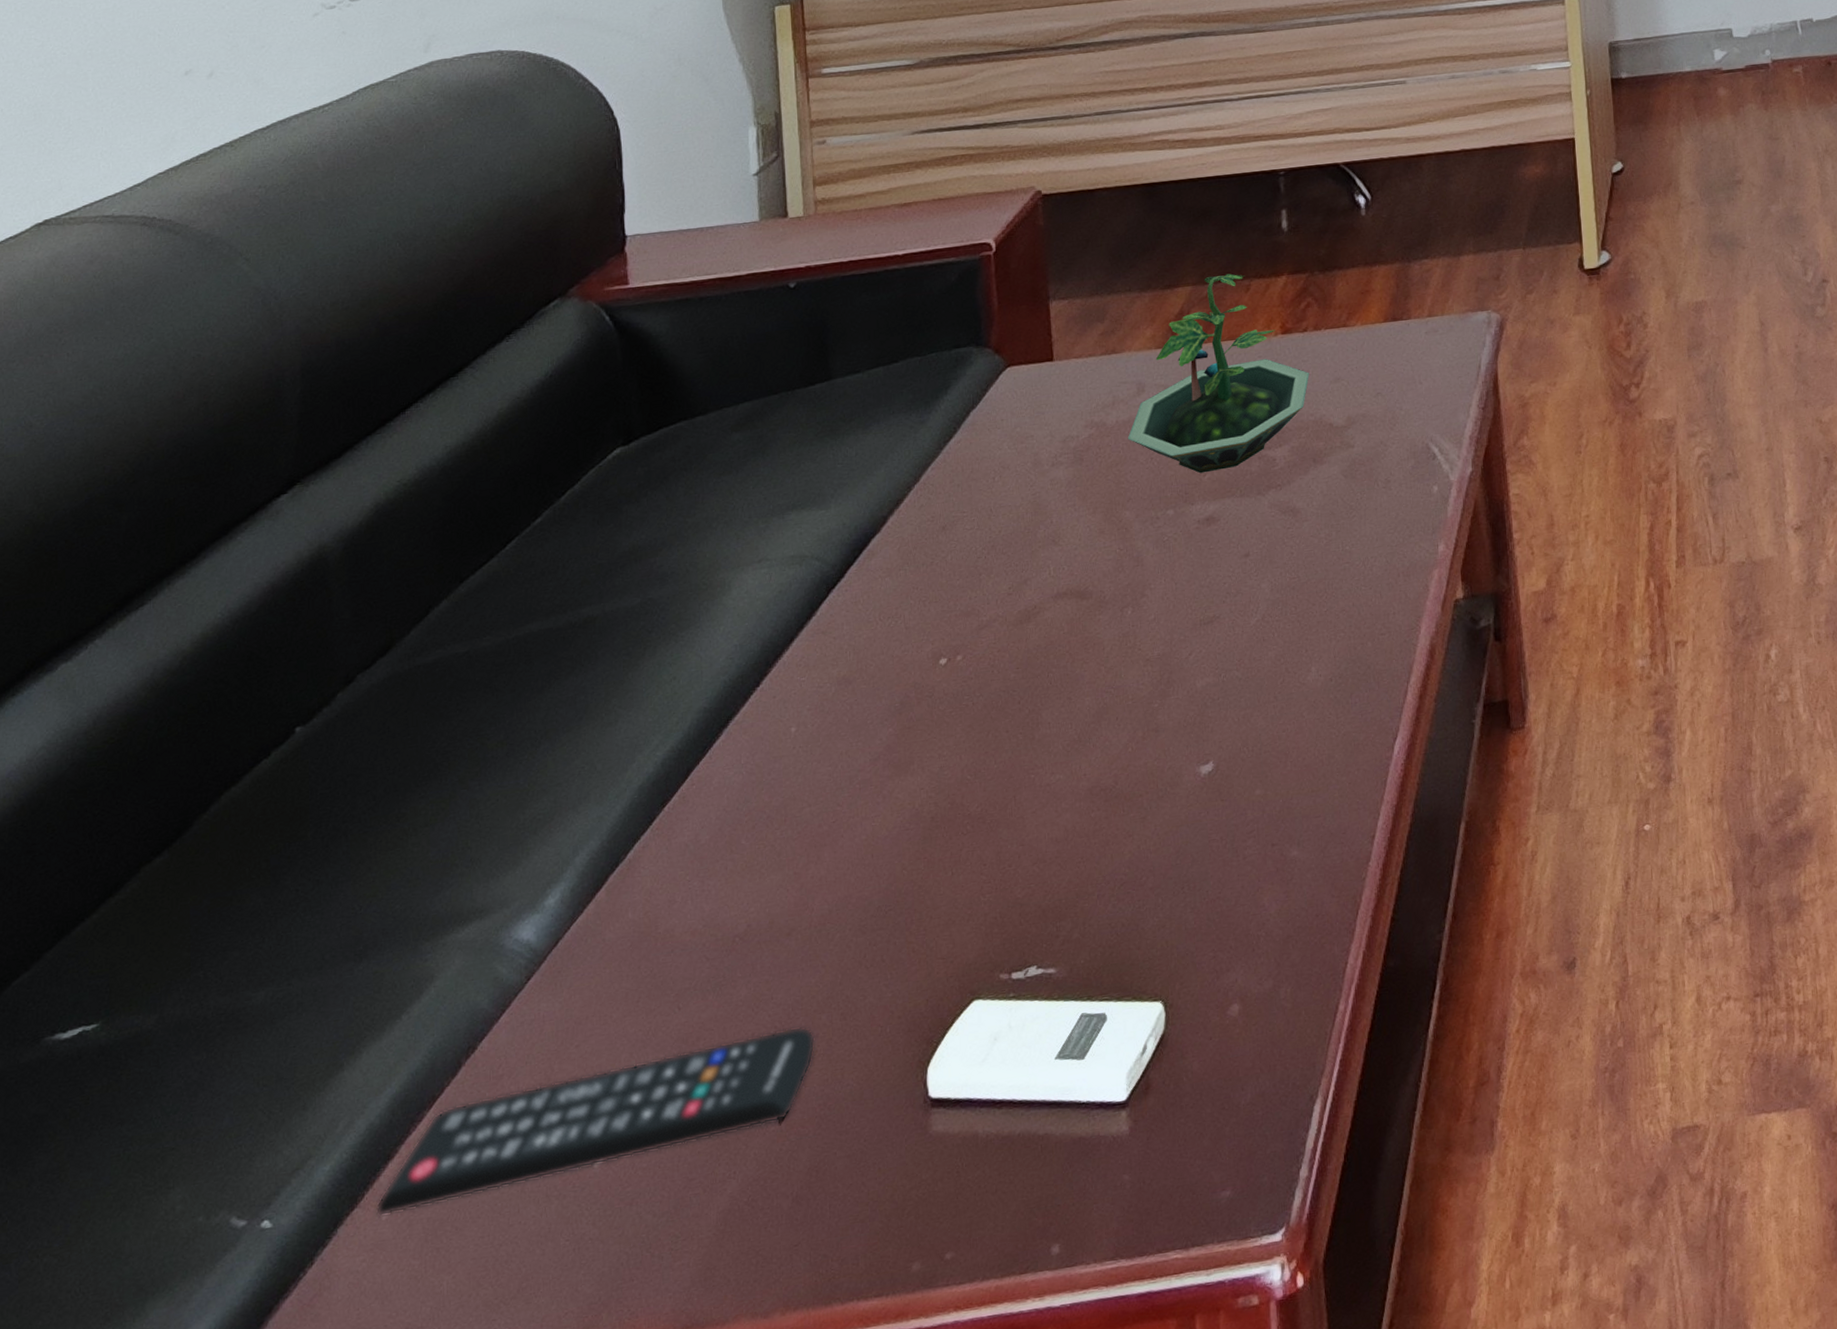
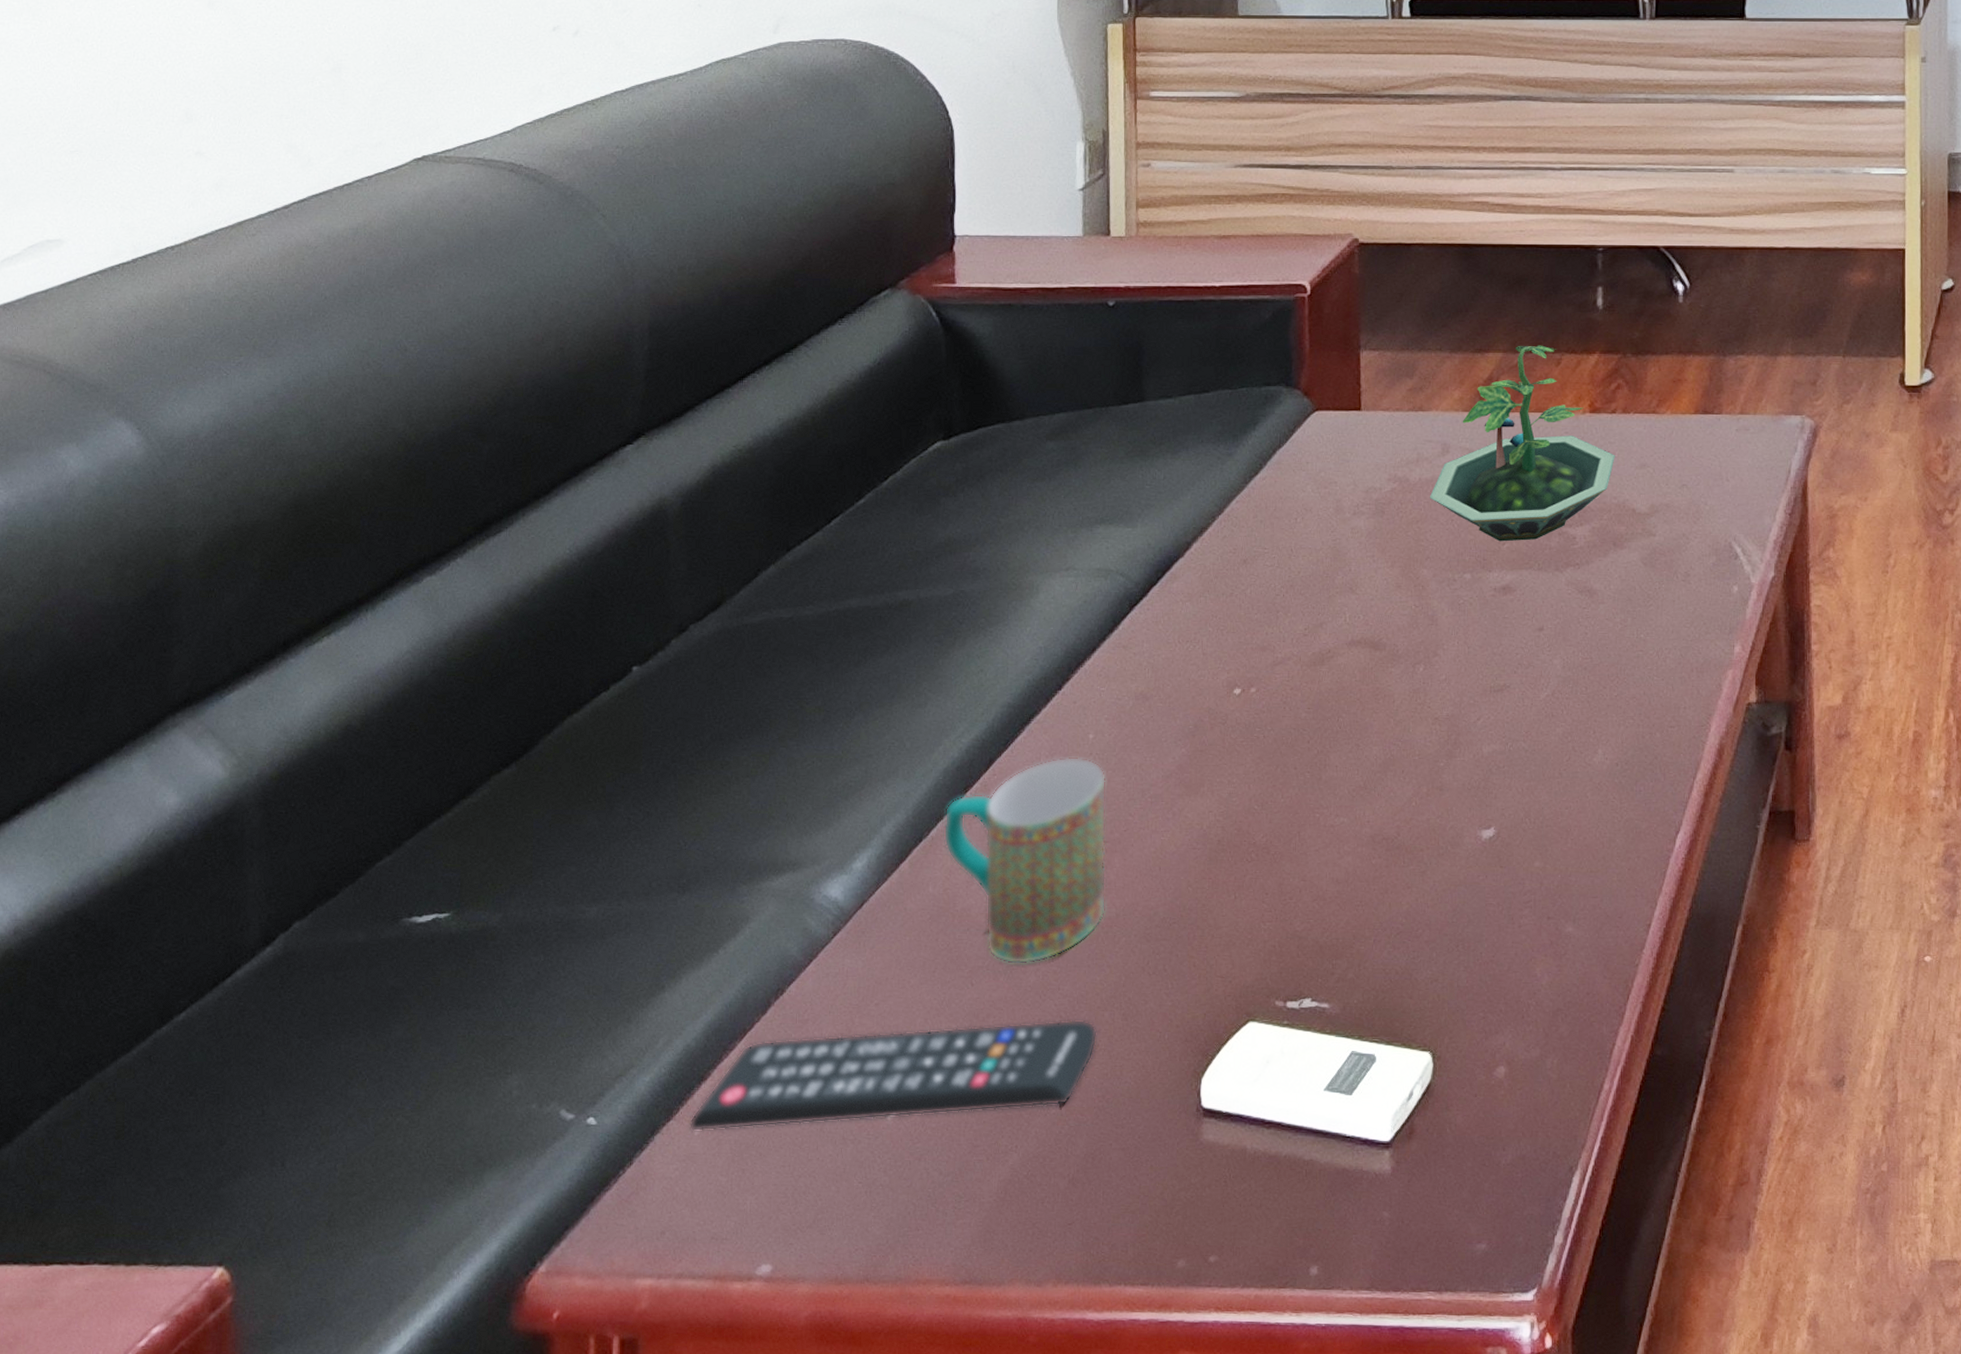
mug: none [641,752,818,980] -> present [943,756,1107,964]

